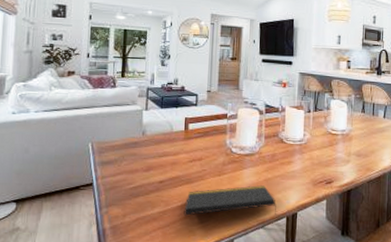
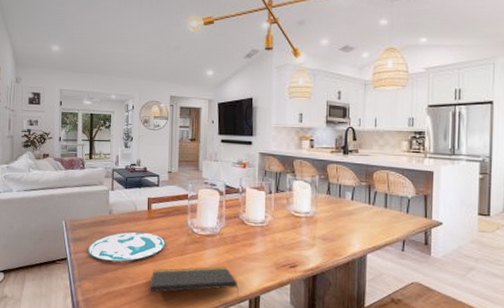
plate: none [117,153,203,185] -> present [88,232,166,262]

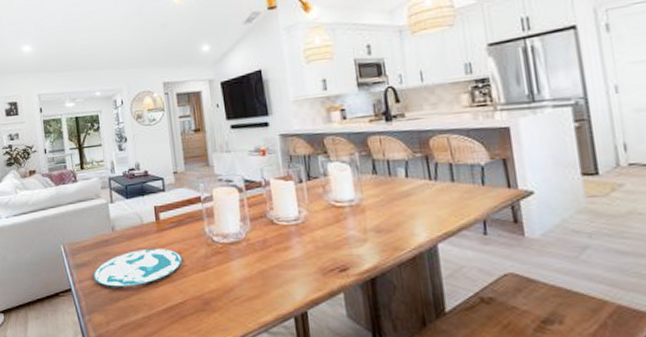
notepad: present [149,265,240,298] -> none [170,278,282,320]

